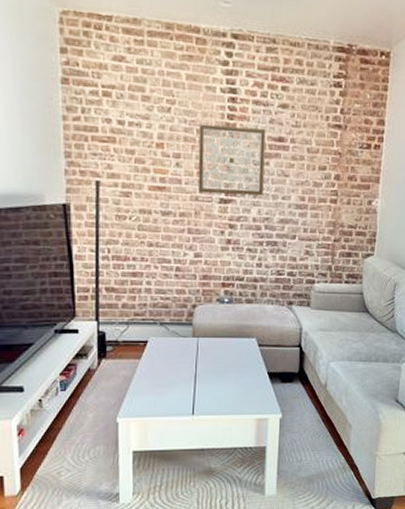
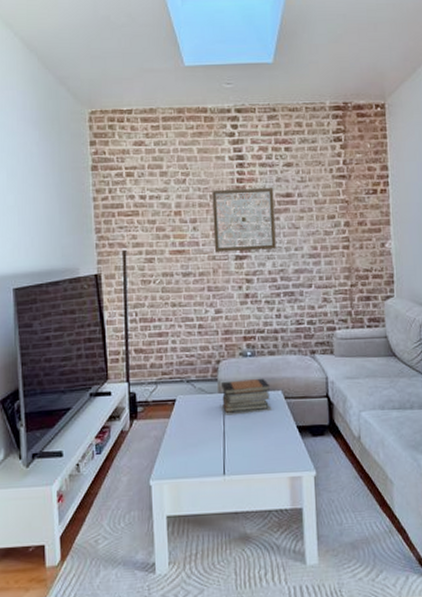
book stack: none [196,325,245,356] -> present [222,378,271,413]

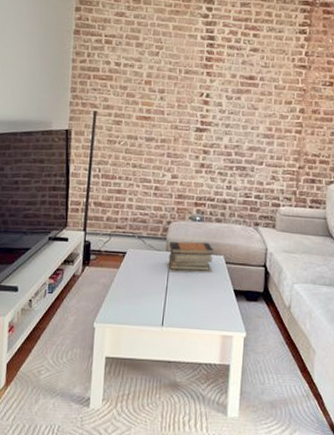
wall art: present [212,188,276,253] -> none [178,65,239,126]

